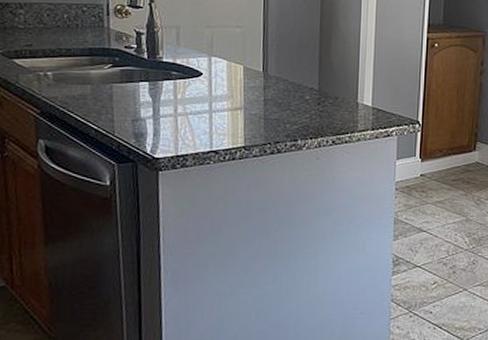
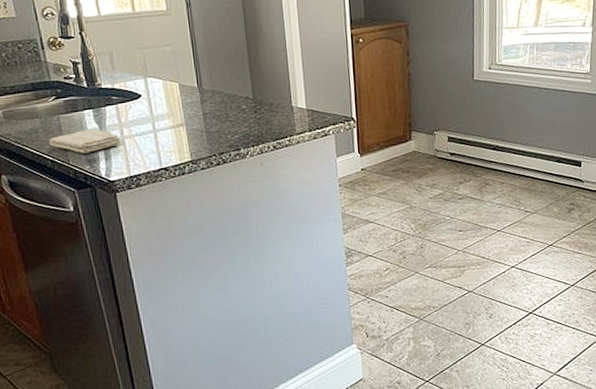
washcloth: none [97,102,174,127] -> present [49,129,121,154]

